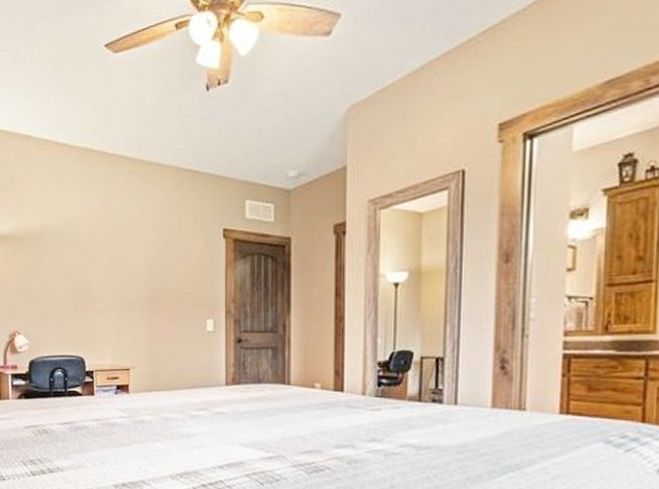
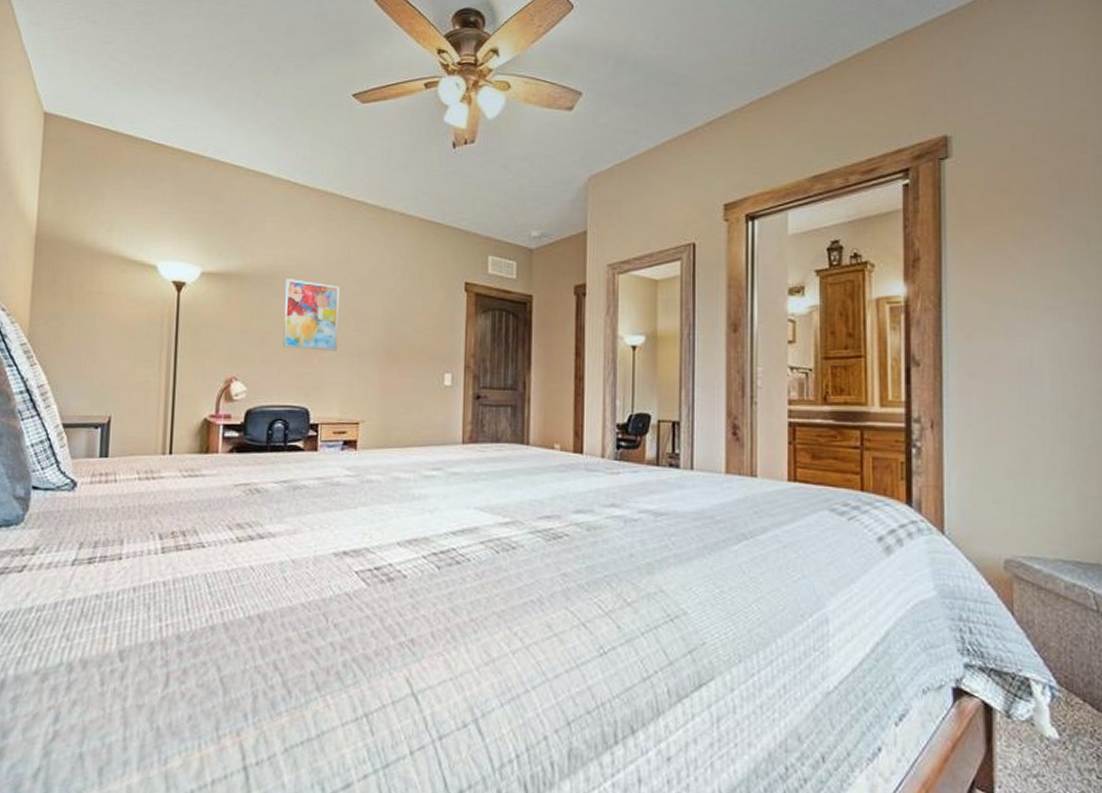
wall art: none [55,236,106,303] -> present [283,279,340,351]

